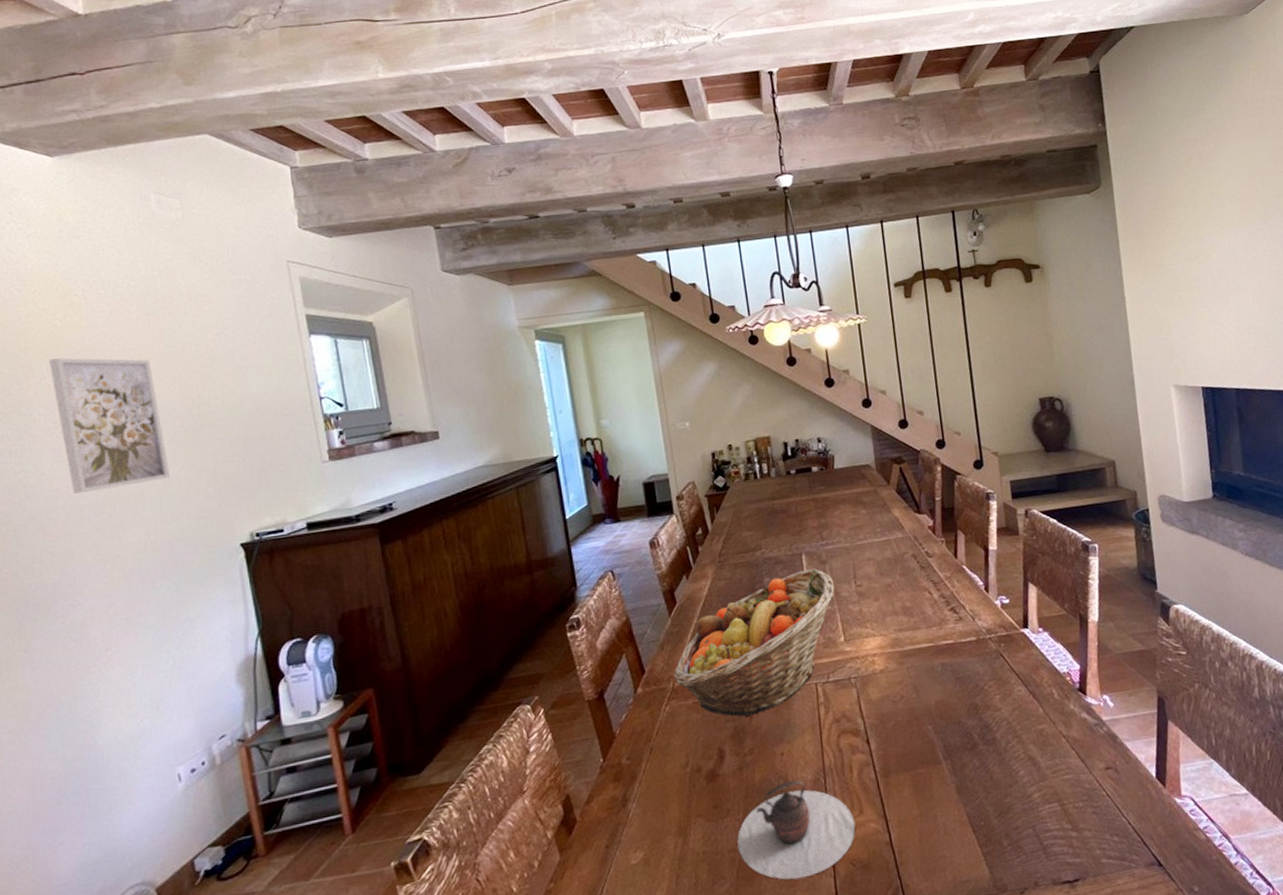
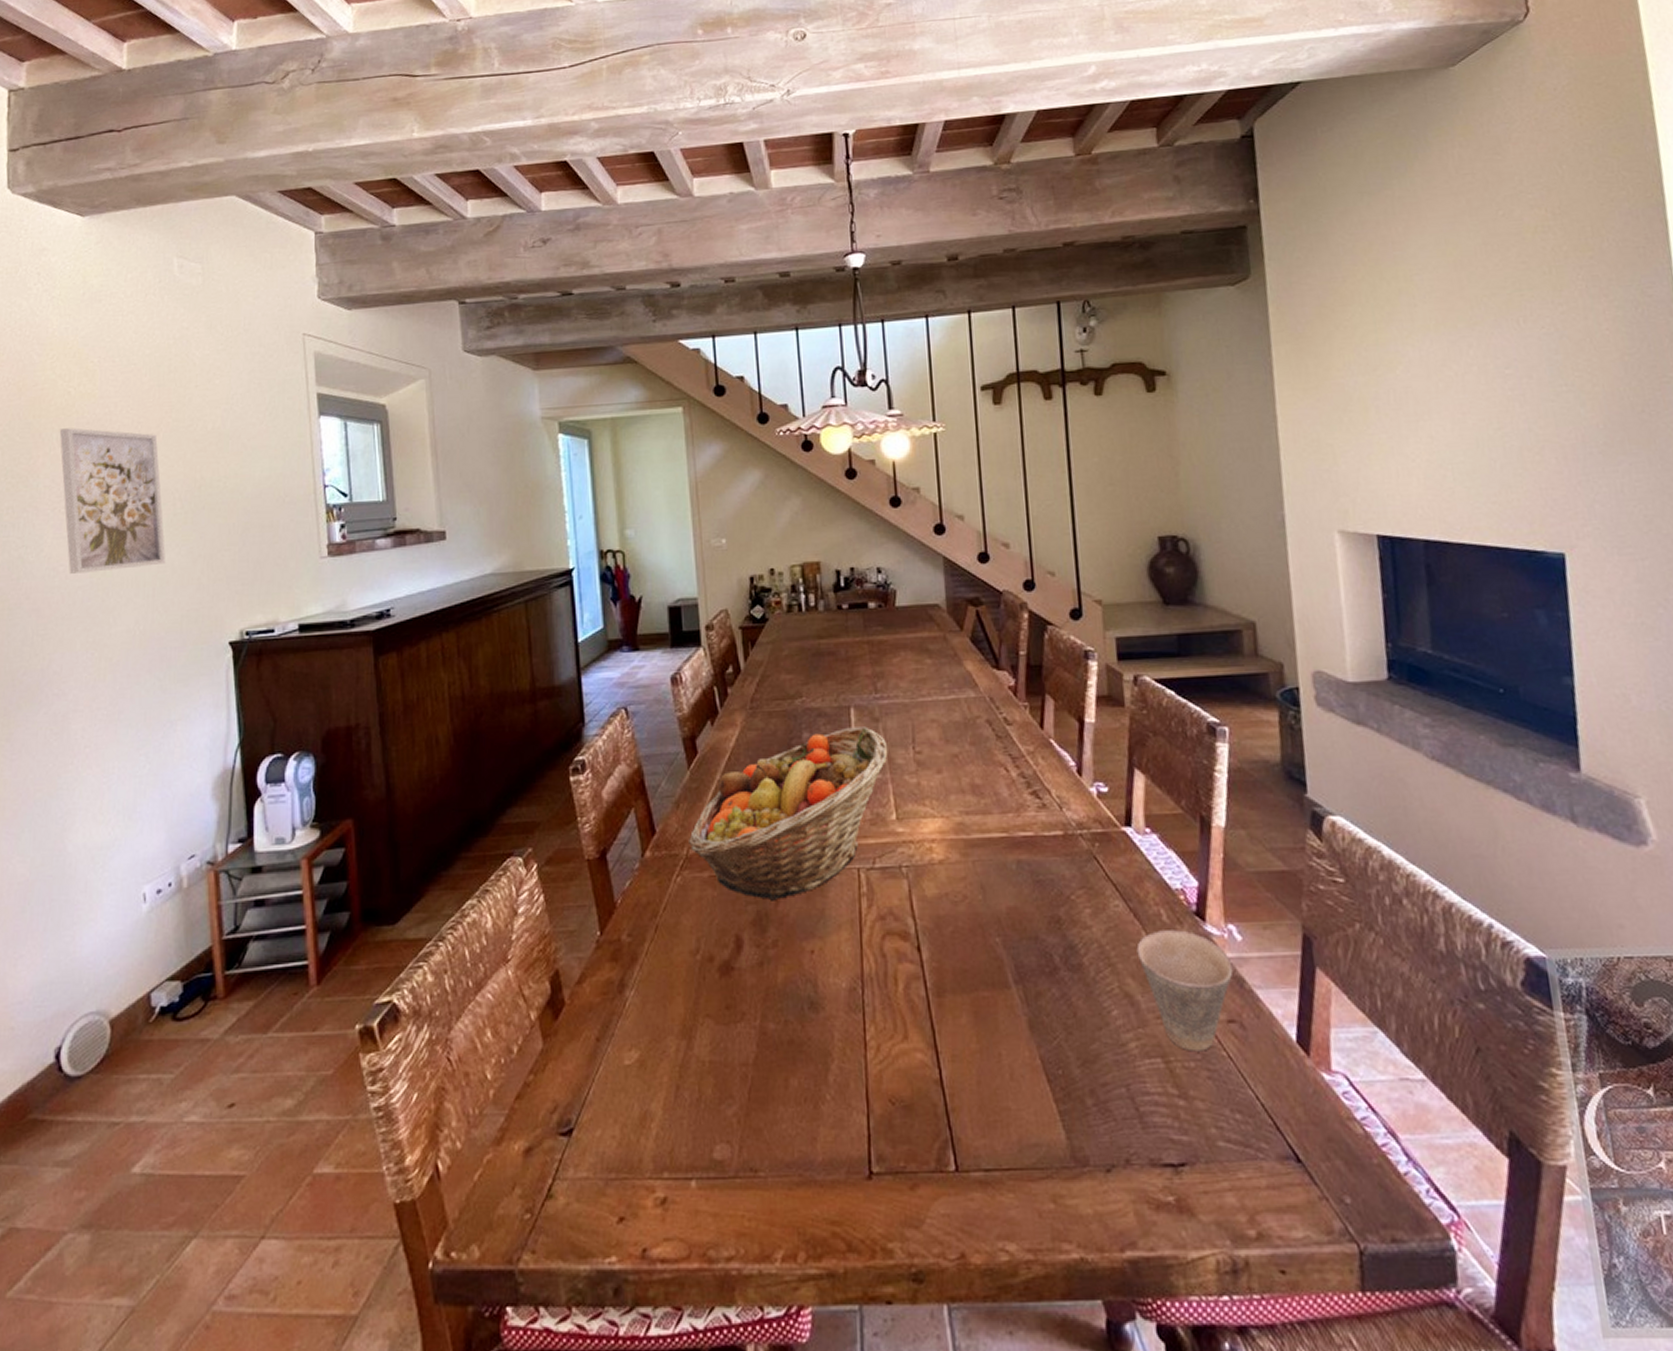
teapot: present [737,780,856,880] -> none [751,987,898,1112]
cup: none [1036,703,1108,795] -> present [1136,930,1233,1052]

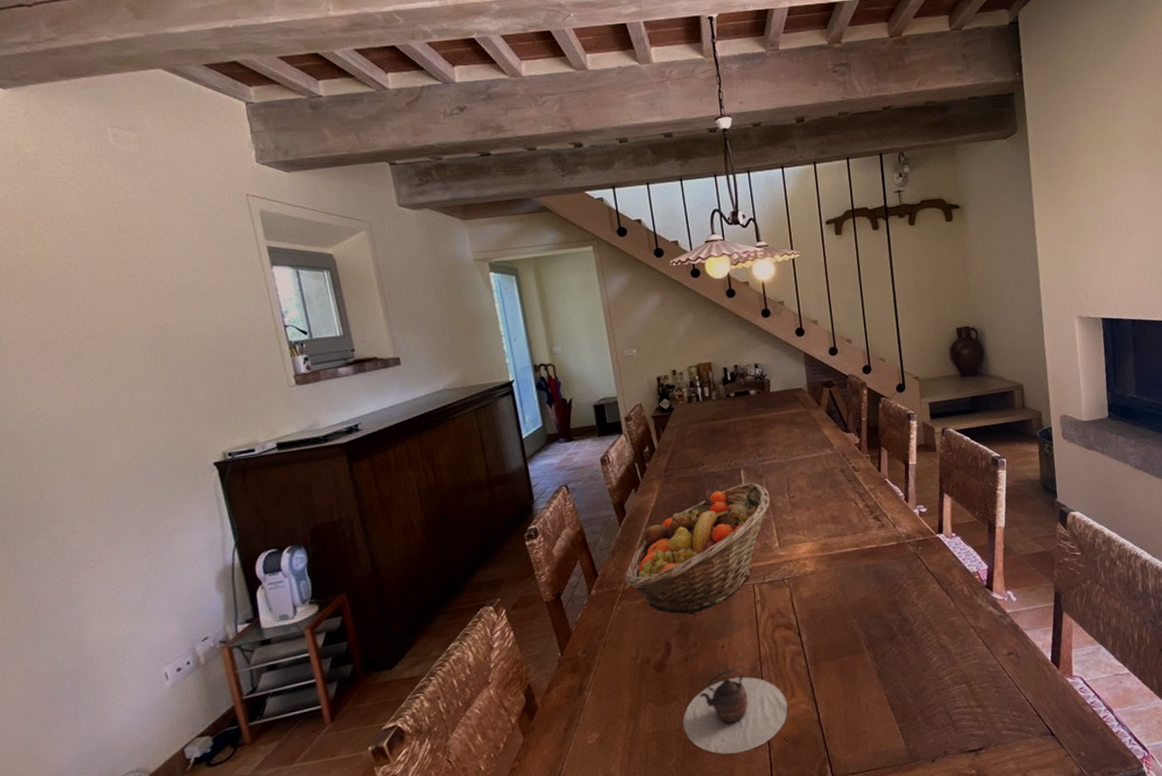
wall art: present [59,428,165,574] -> none [14,287,142,416]
teapot: none [751,987,898,1112] -> present [683,668,788,755]
cup: present [1136,930,1233,1052] -> none [948,599,1011,677]

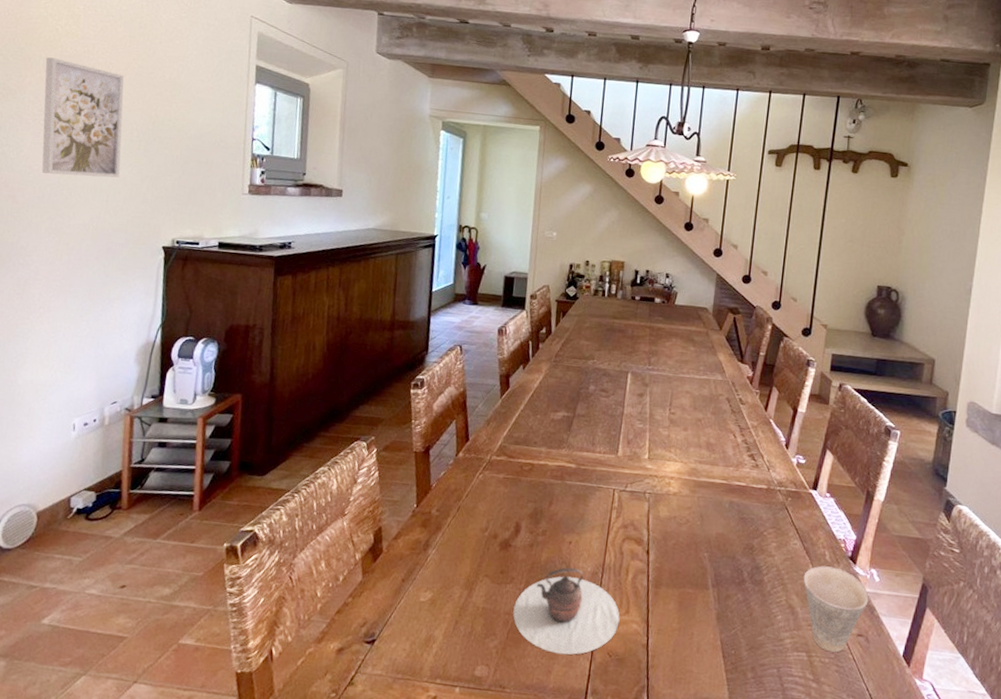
wall art: none [14,287,142,416] -> present [41,57,124,178]
fruit basket: present [624,482,771,615] -> none [492,387,651,503]
cup: none [948,599,1011,677] -> present [803,565,869,653]

